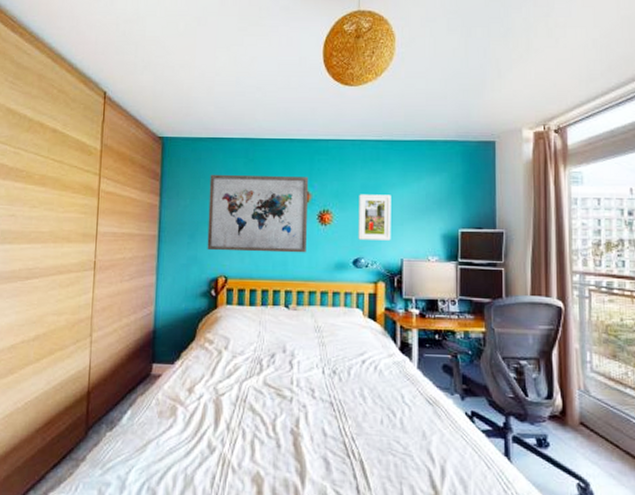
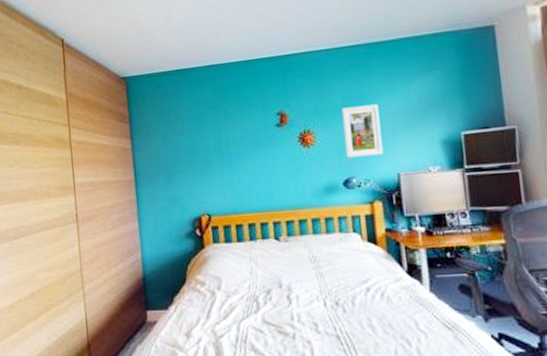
wall art: present [207,175,308,253] -> none [179,97,291,189]

